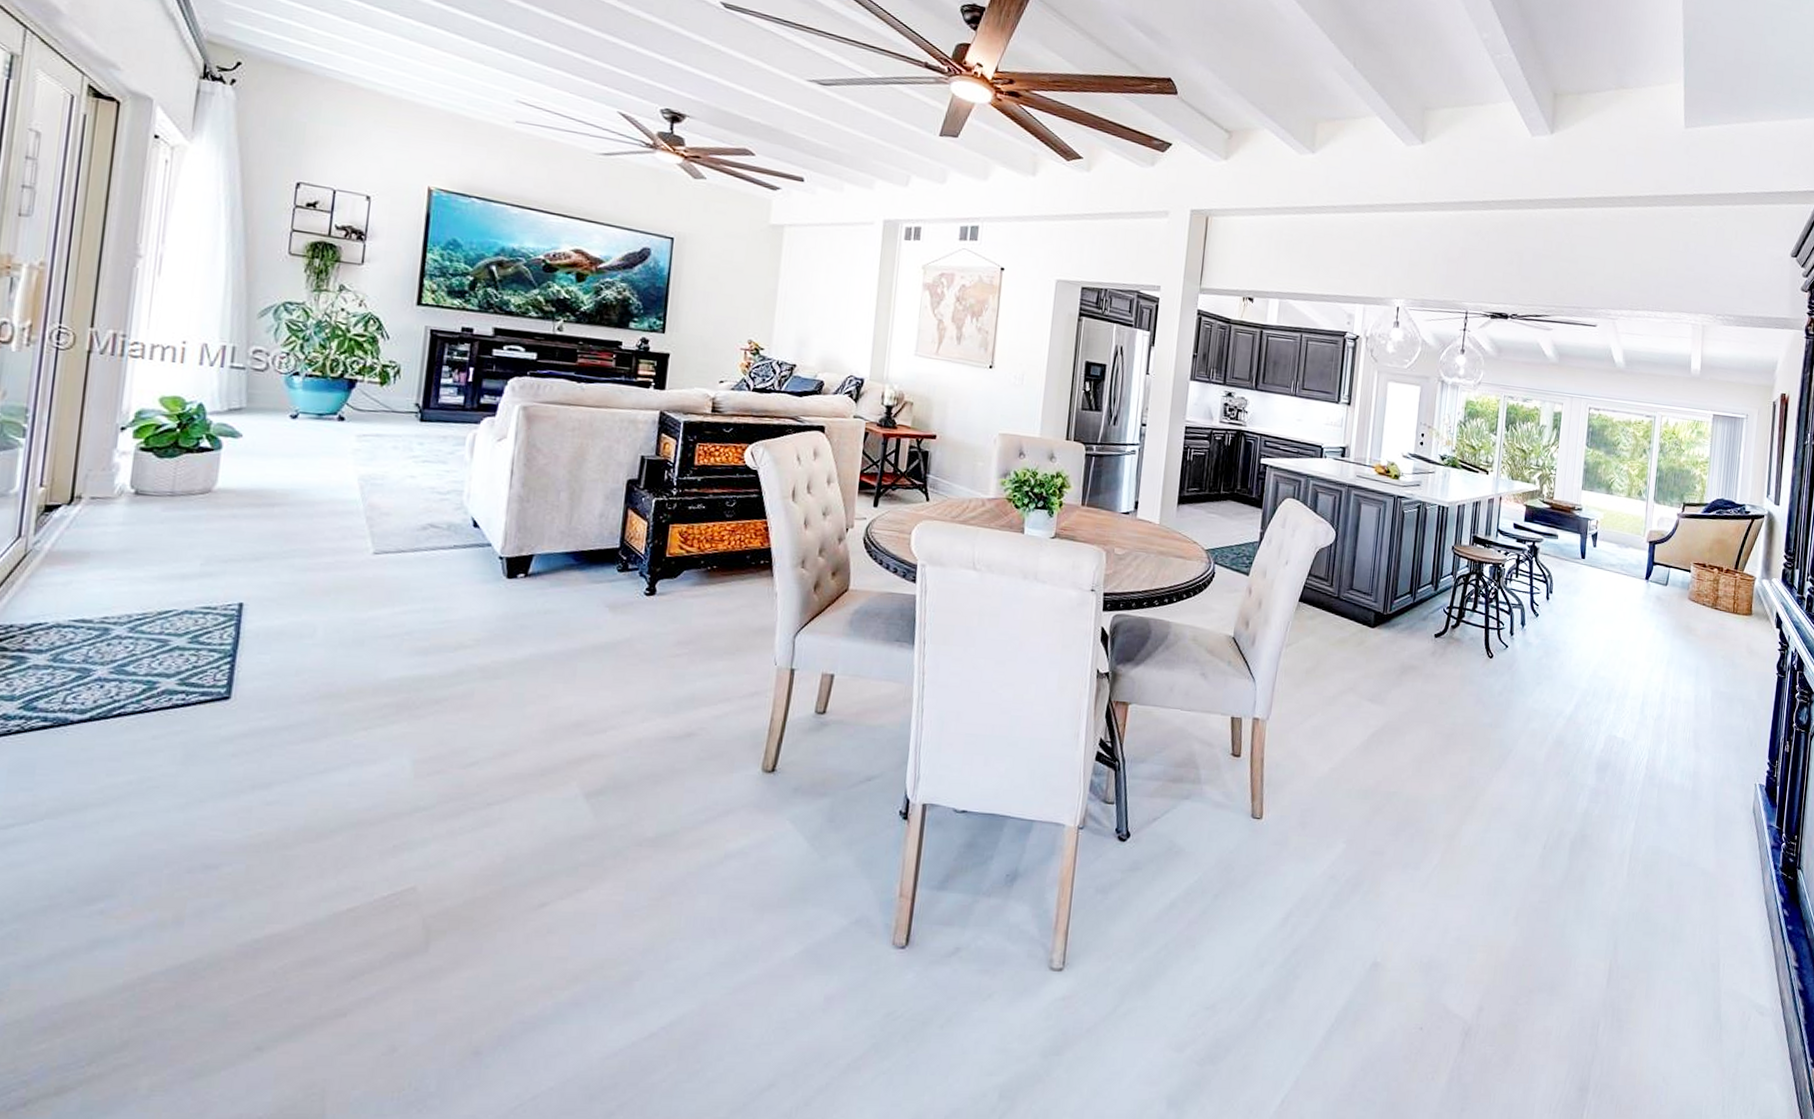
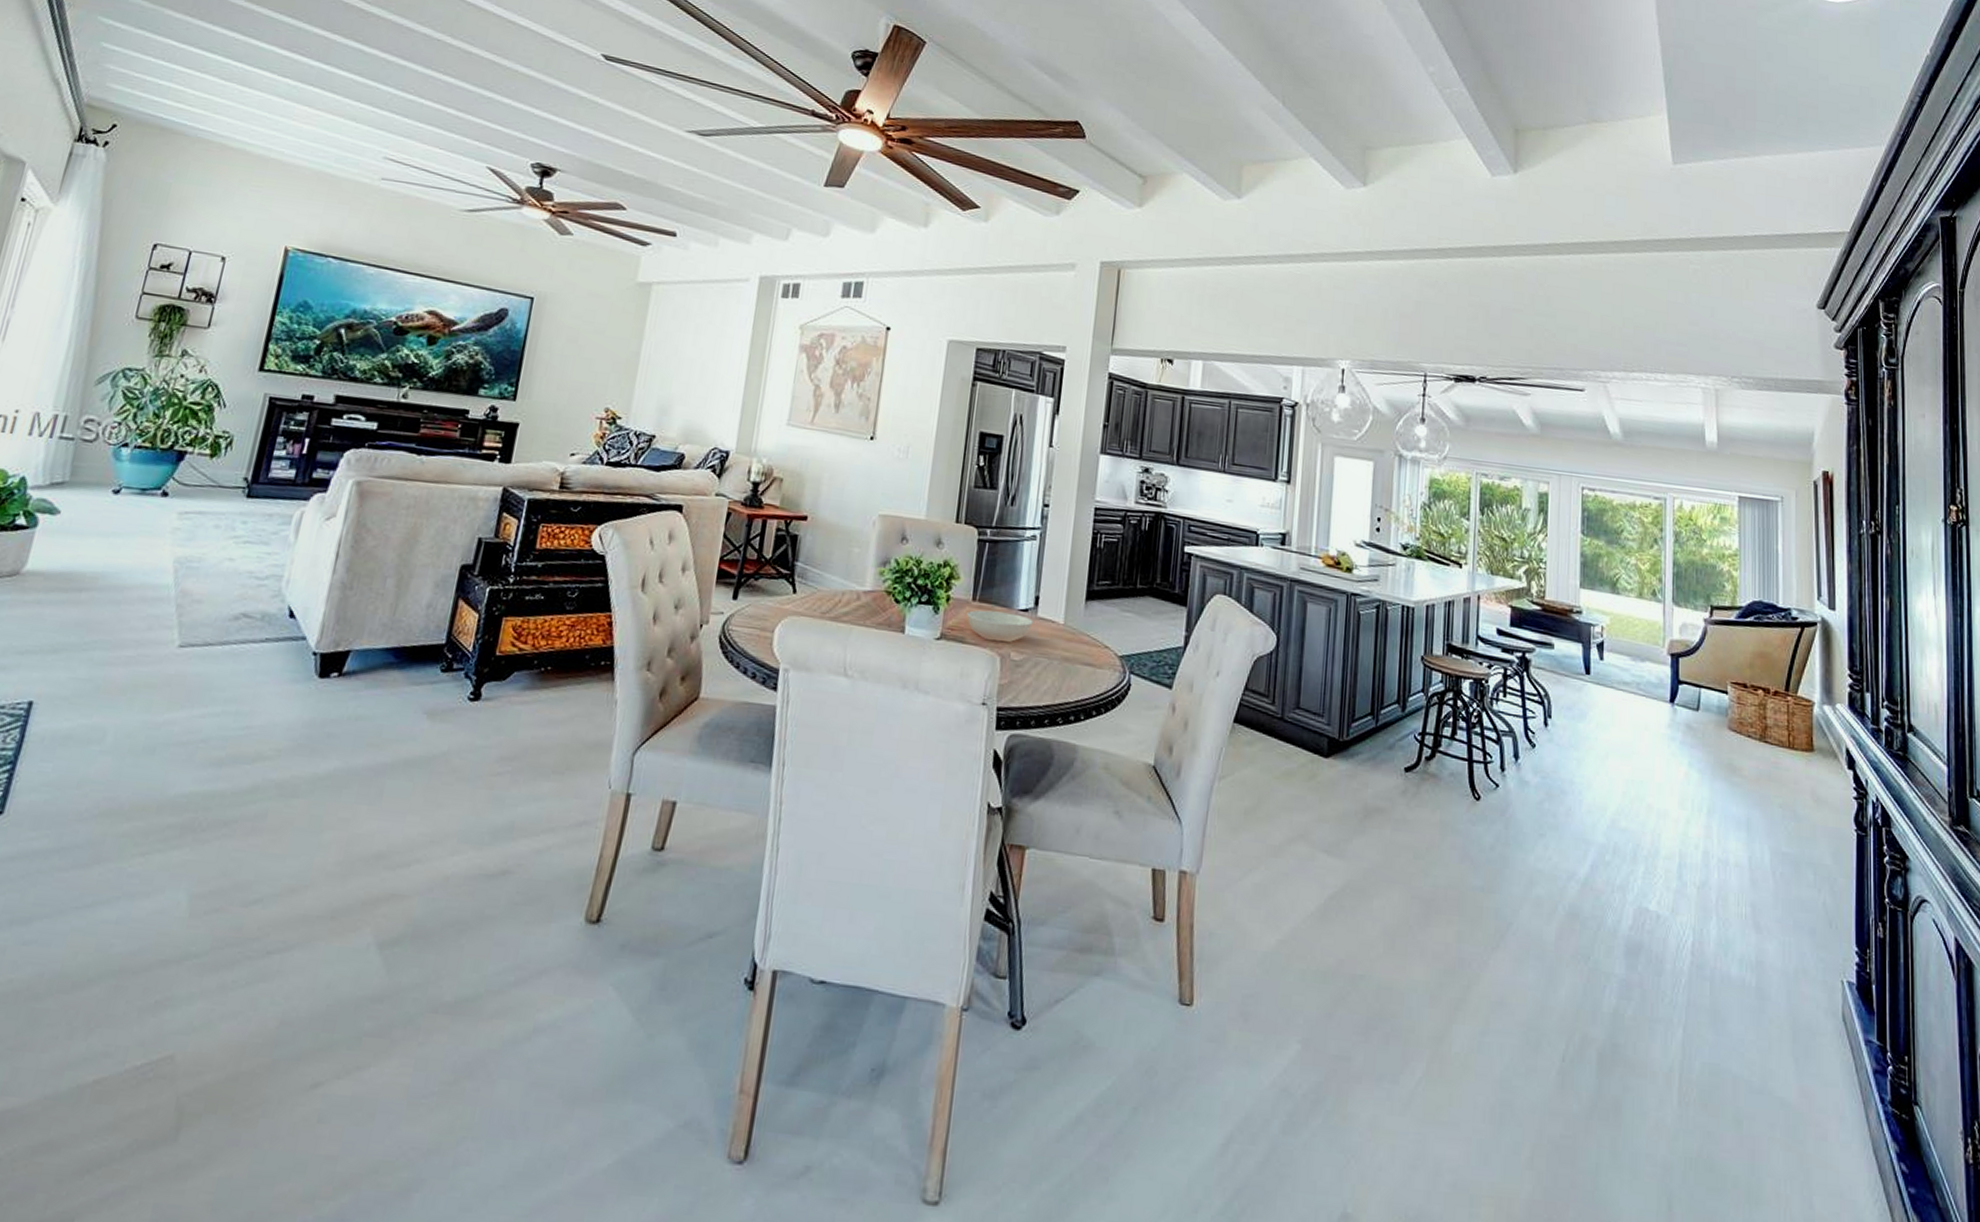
bowl: none [1077,513,1134,542] -> present [966,610,1033,644]

